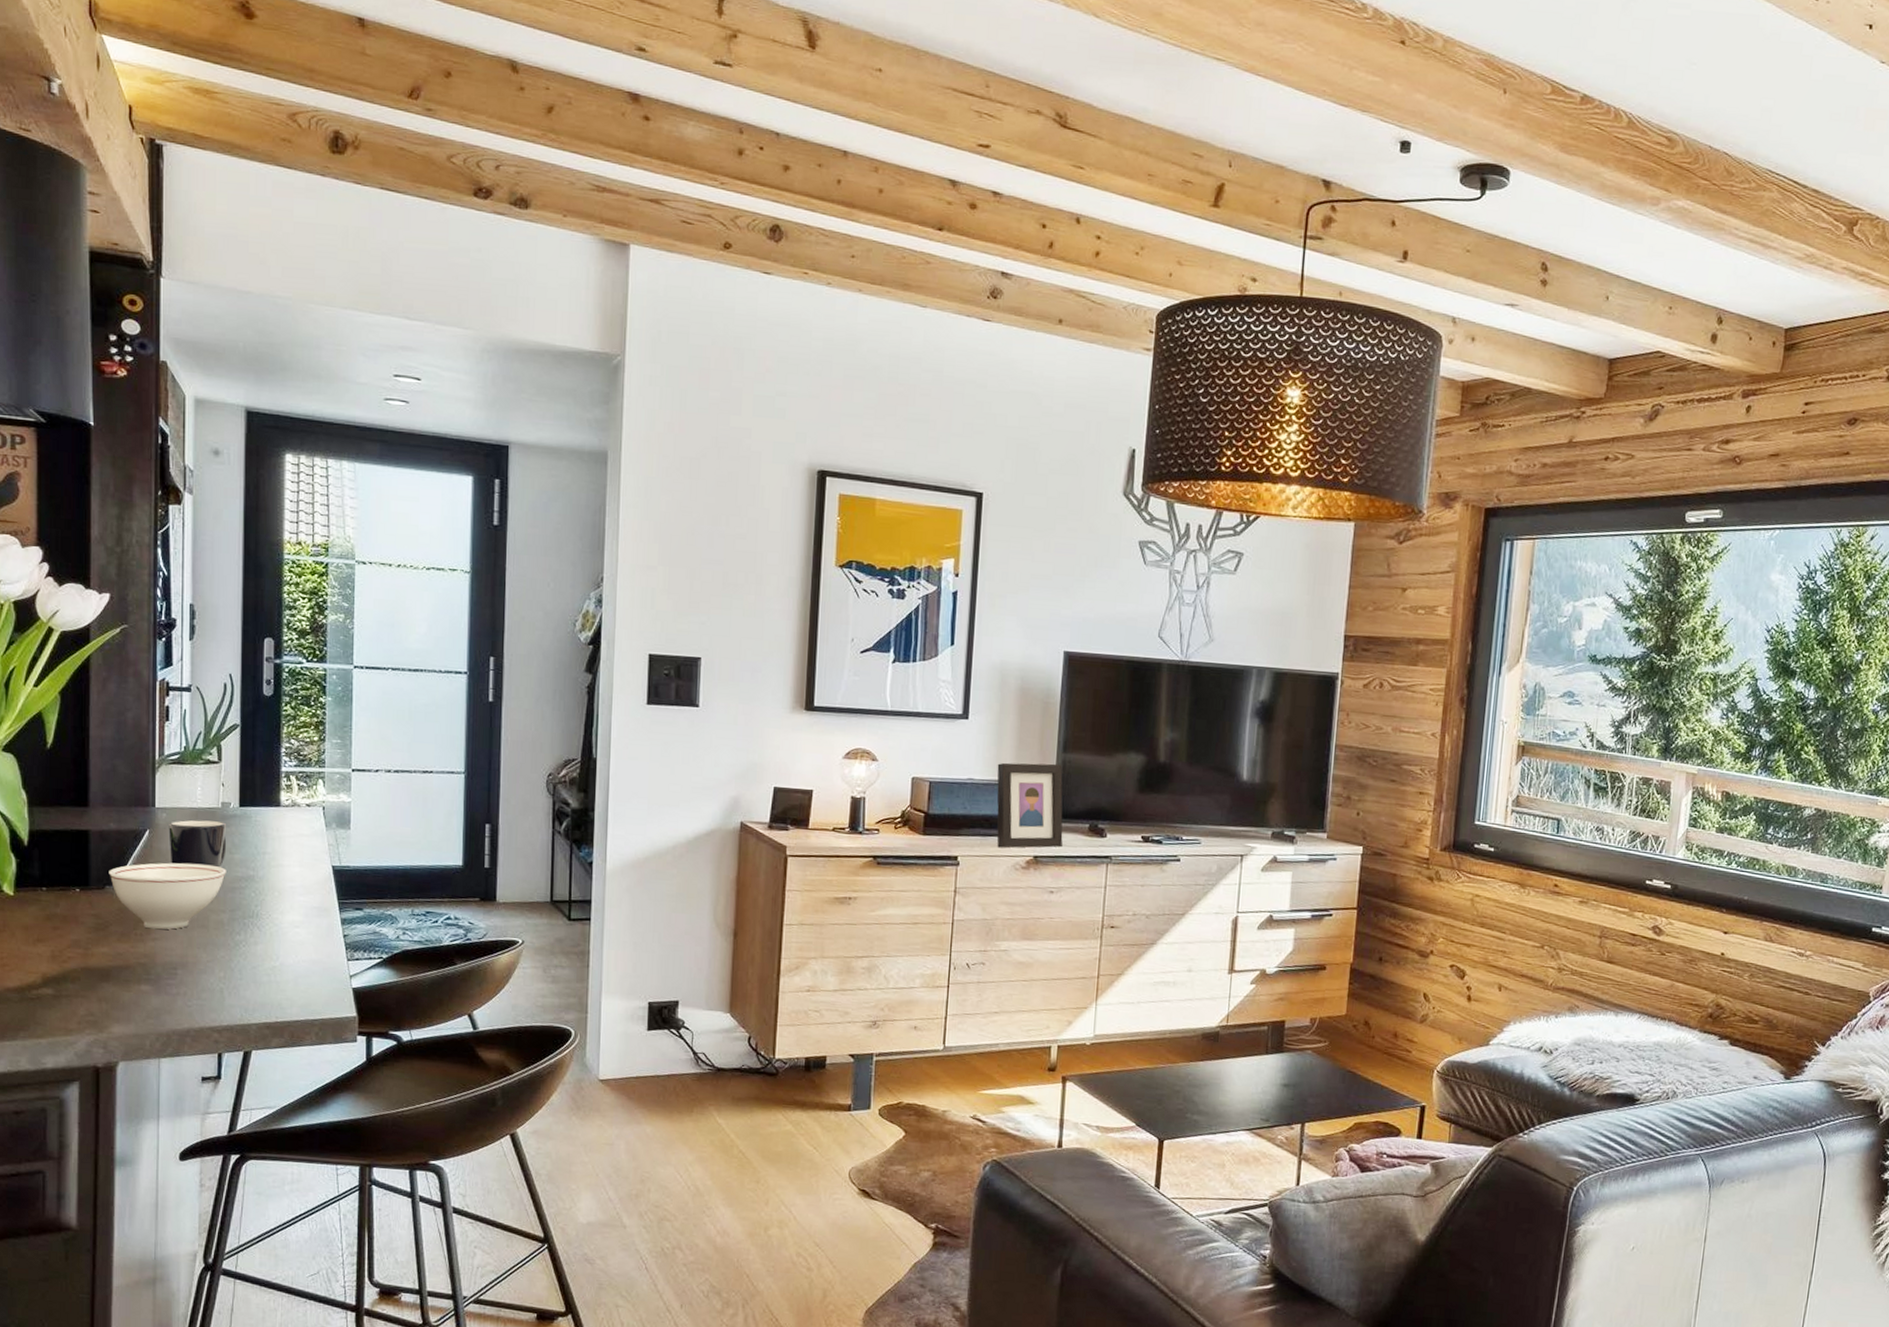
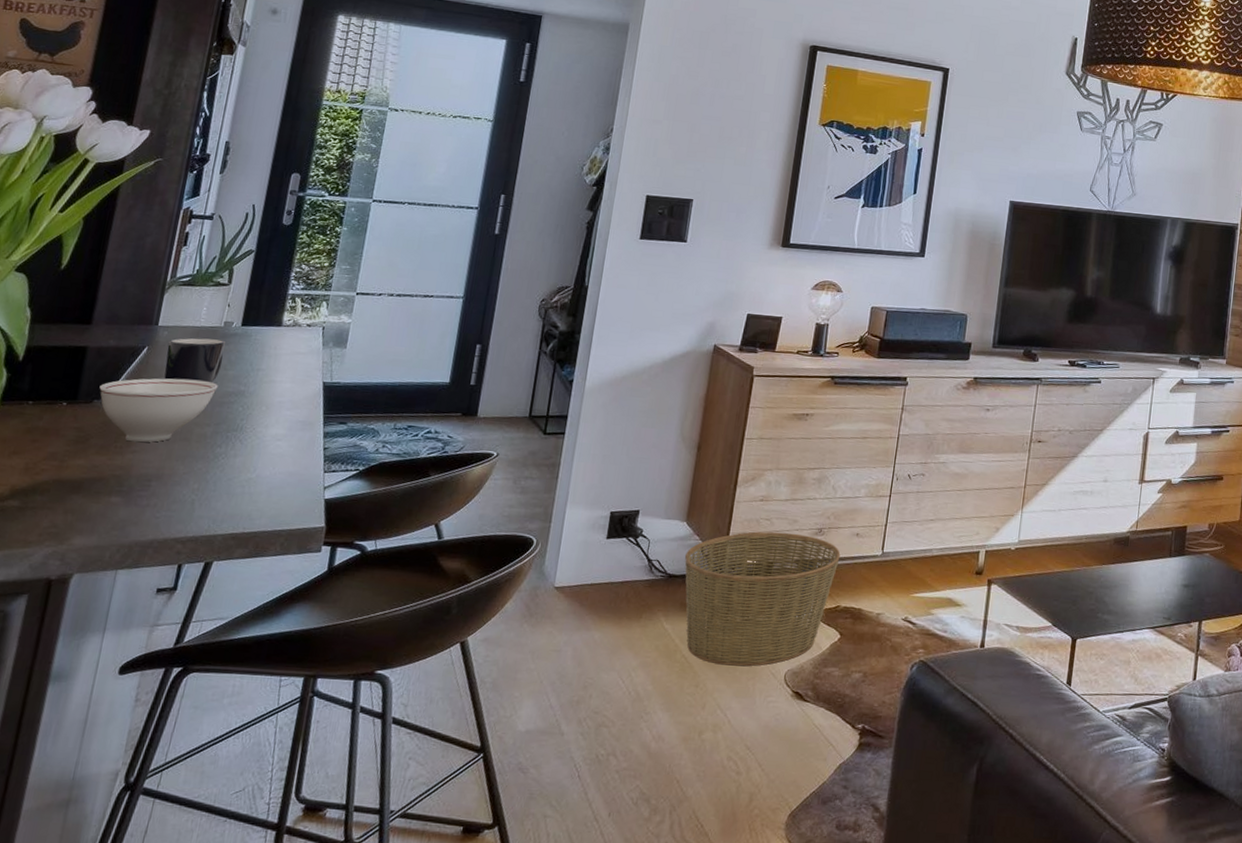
basket: none [731,1024,899,1163] -> present [684,532,841,667]
picture frame: present [997,762,1063,848] -> none [942,295,1003,371]

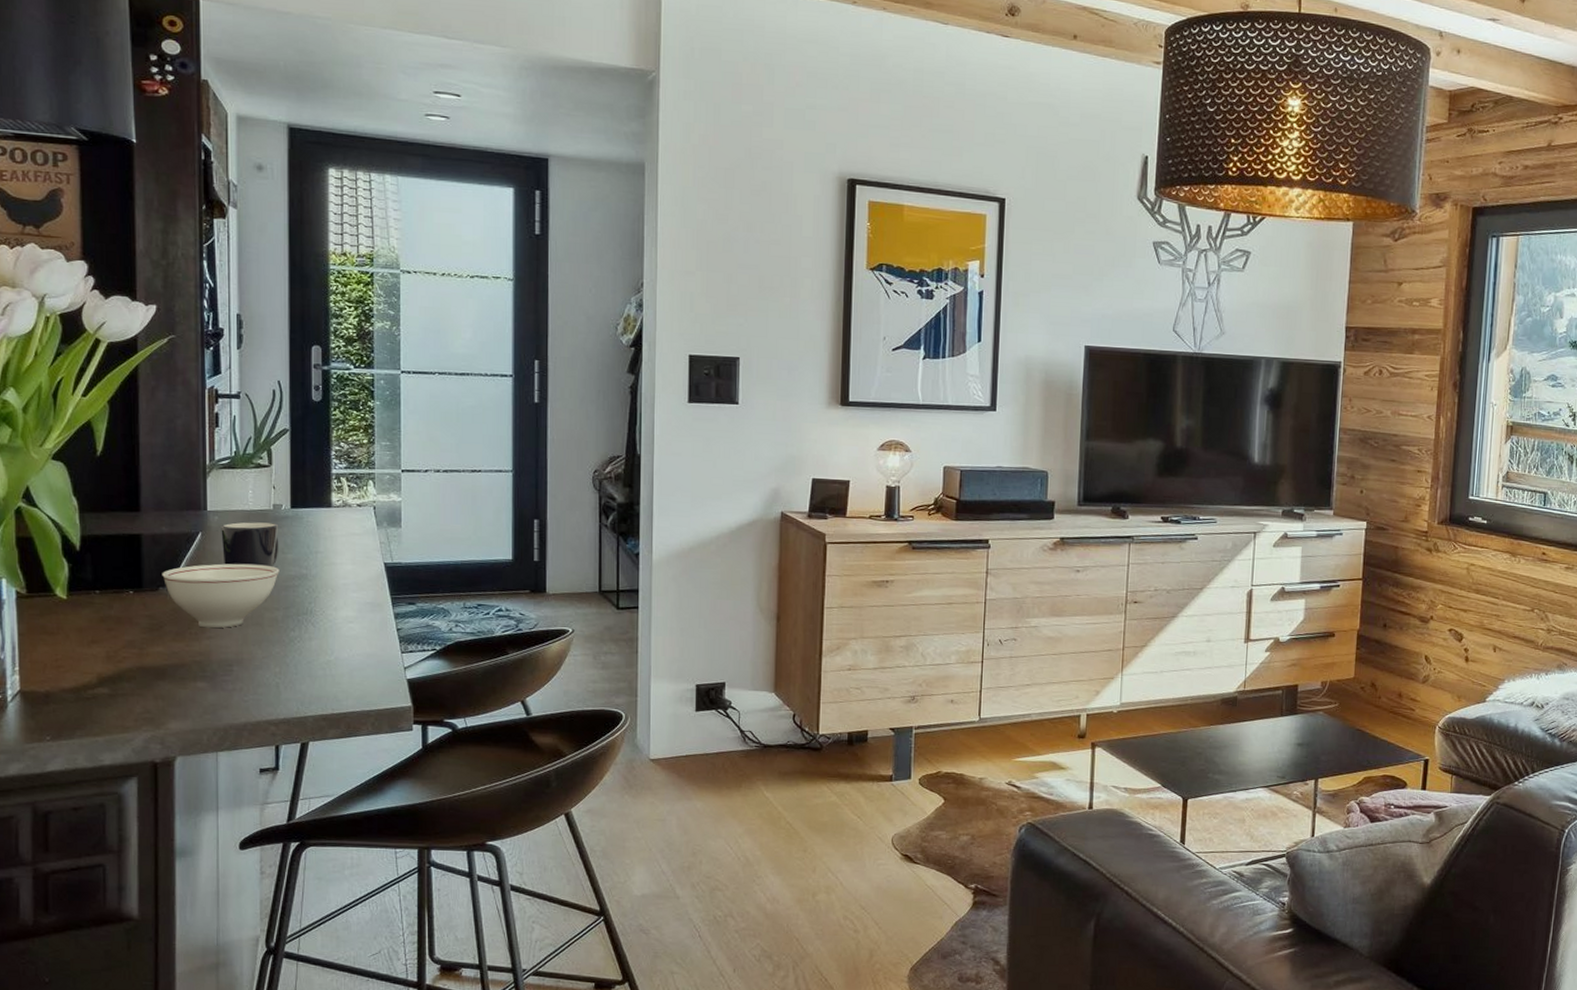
basket: present [684,532,841,667] -> none [777,700,936,832]

